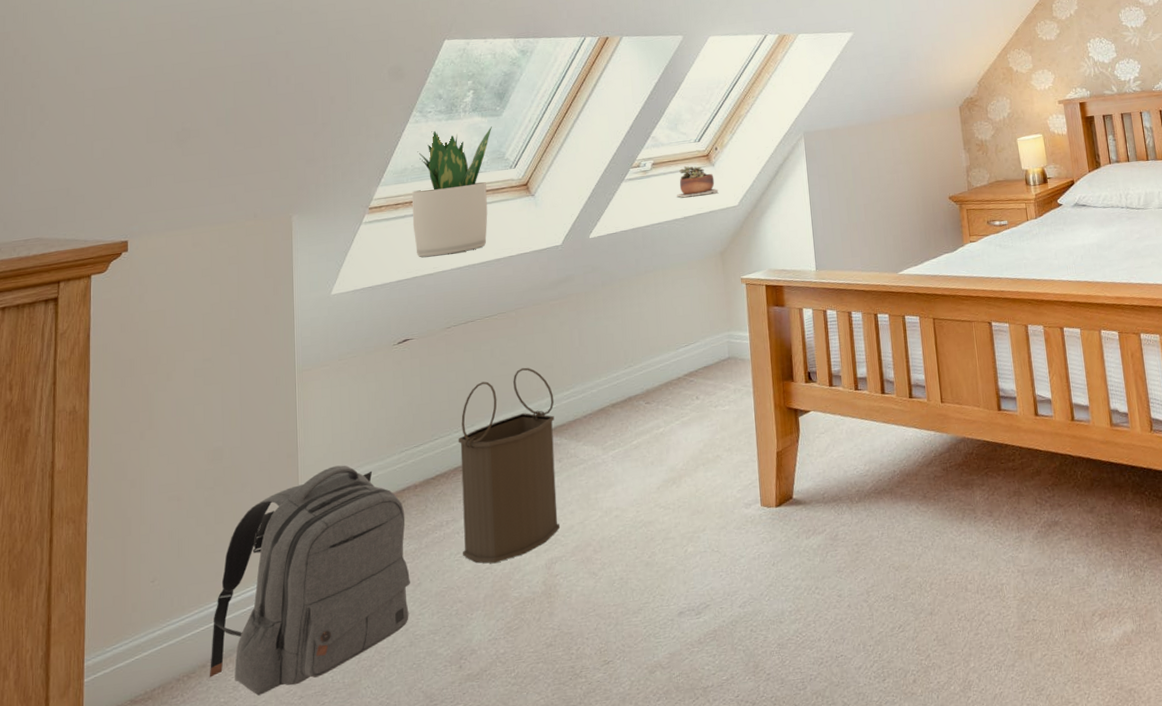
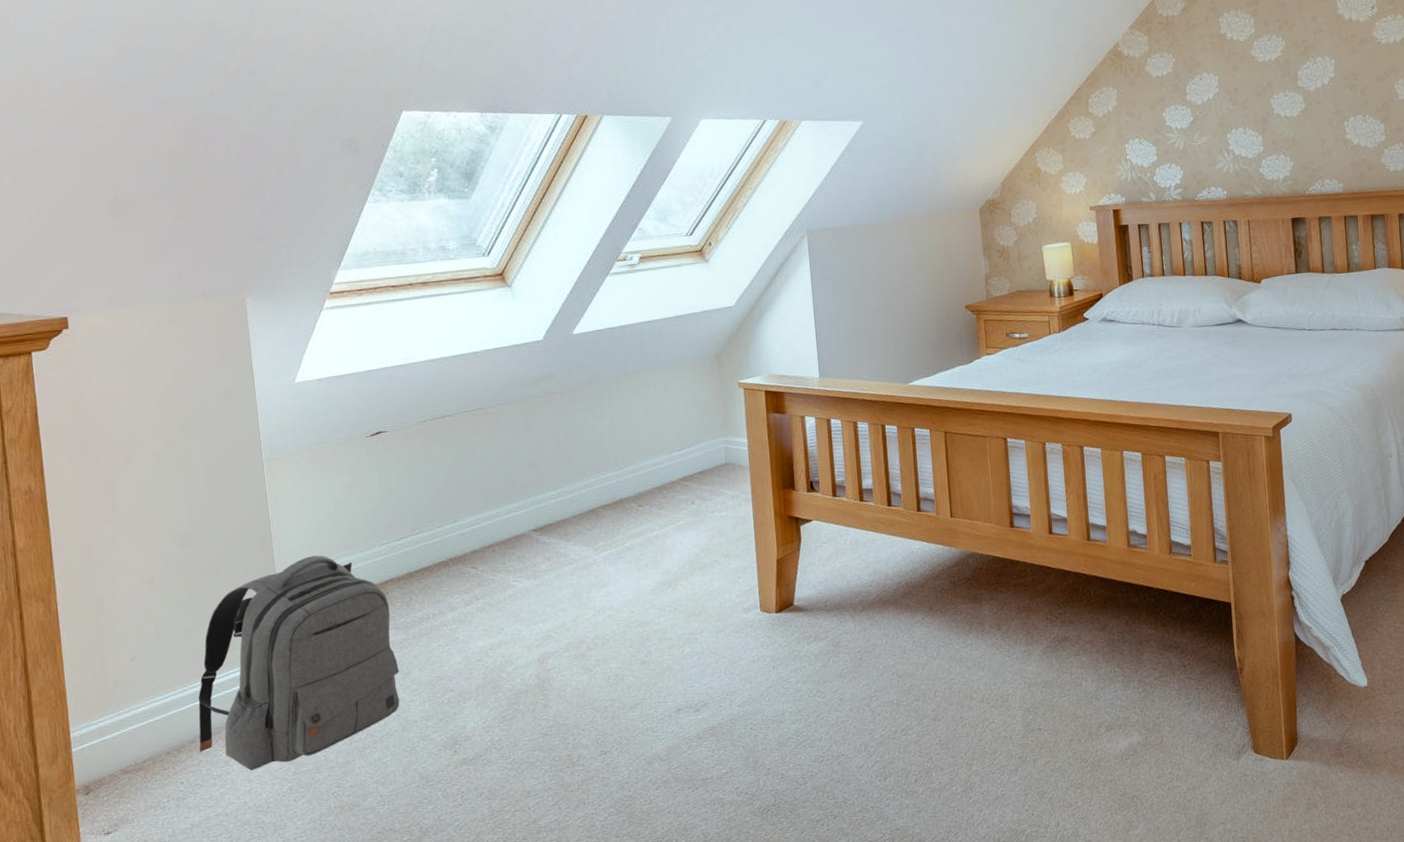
planter: present [412,126,492,258] -> none [376,210,461,348]
basket: present [458,367,560,564] -> none [440,465,551,656]
succulent plant: present [677,165,719,198] -> none [667,261,713,296]

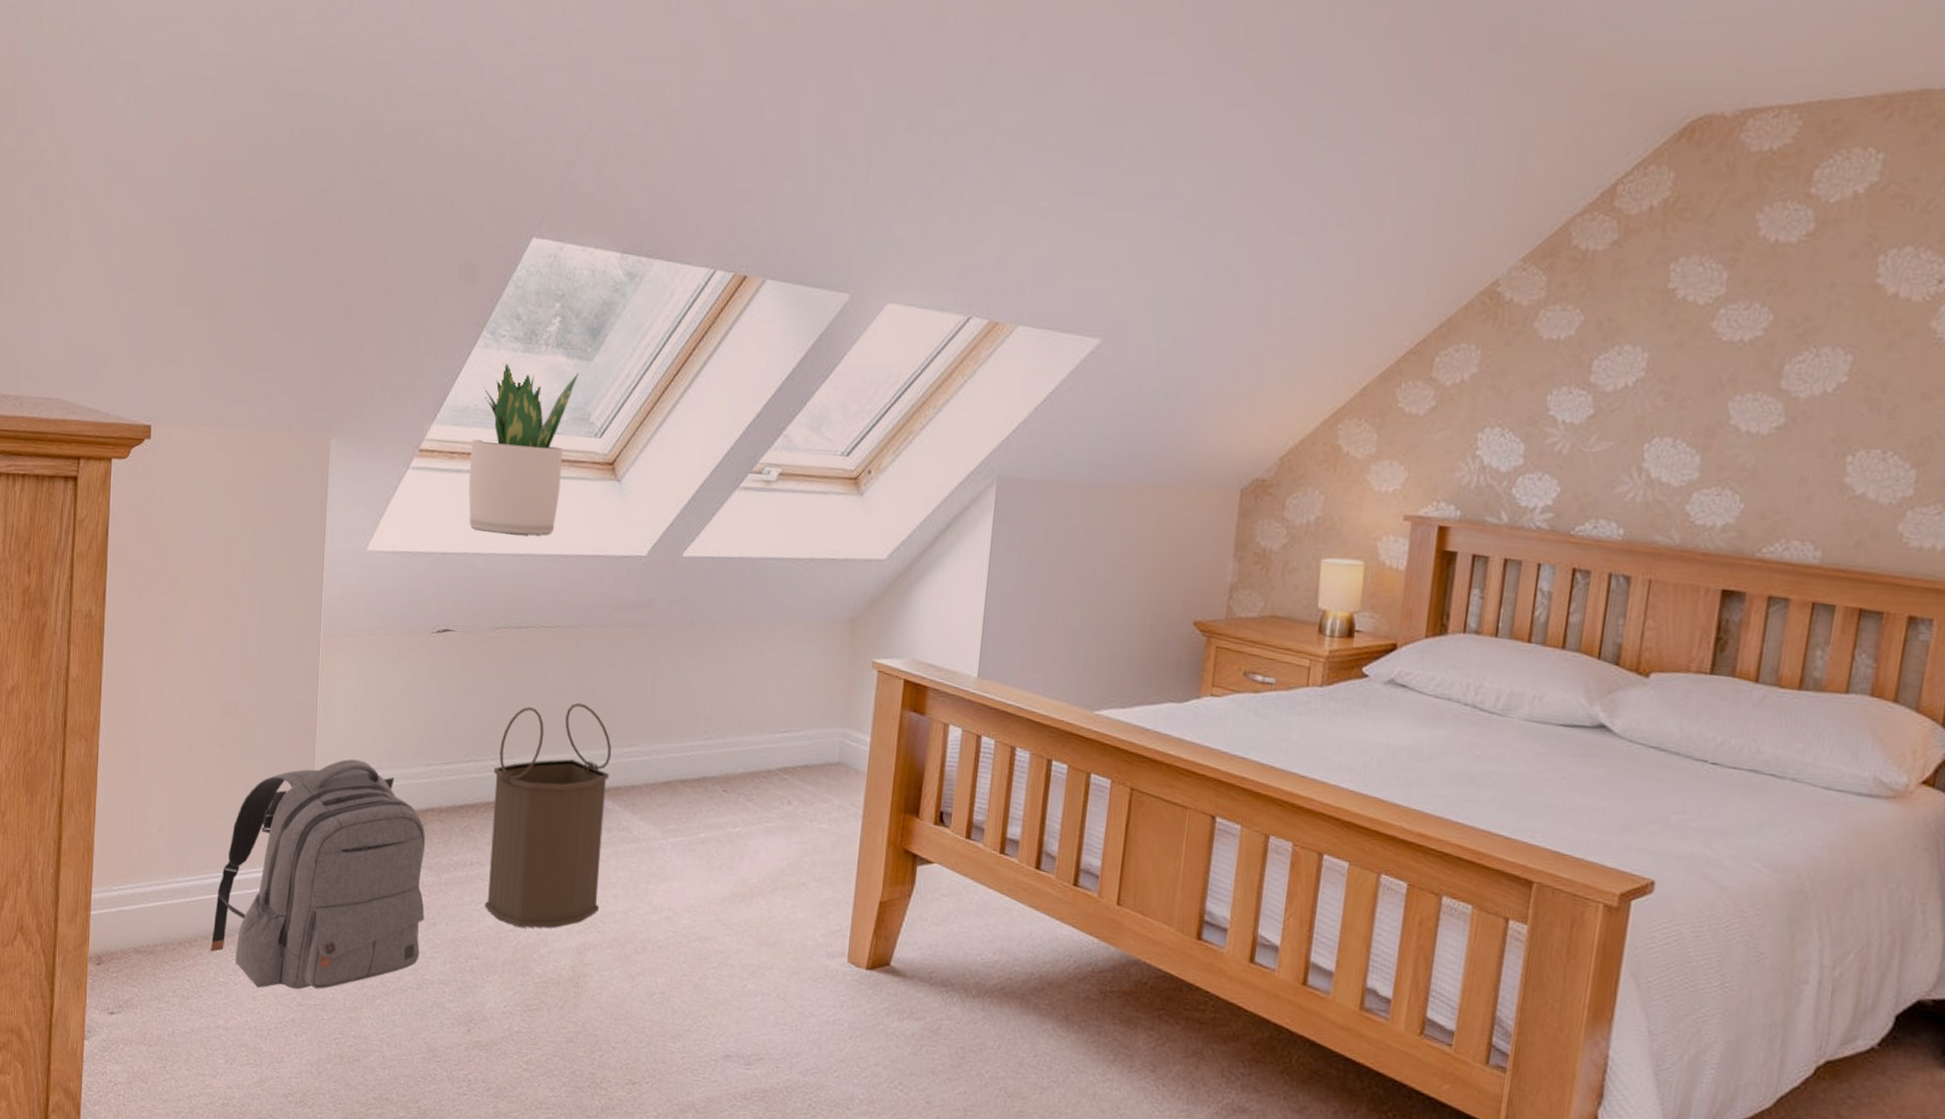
planter: none [376,210,461,348] -> present [468,363,578,536]
basket: none [440,465,551,656] -> present [485,702,612,928]

